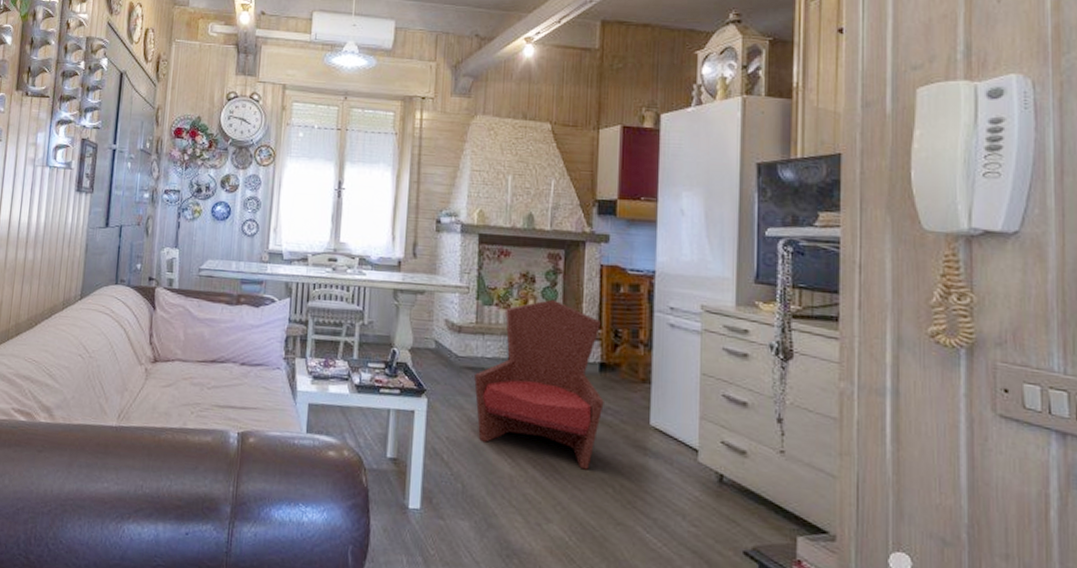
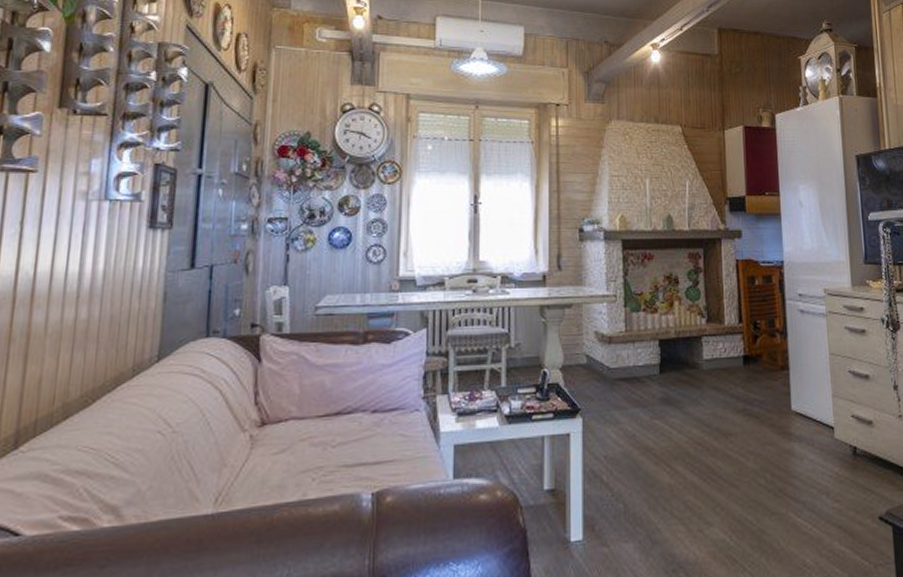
armchair: present [474,299,604,470] -> none [628,298,750,465]

